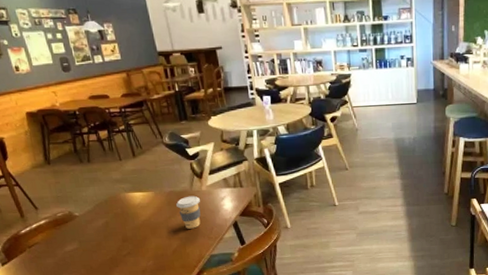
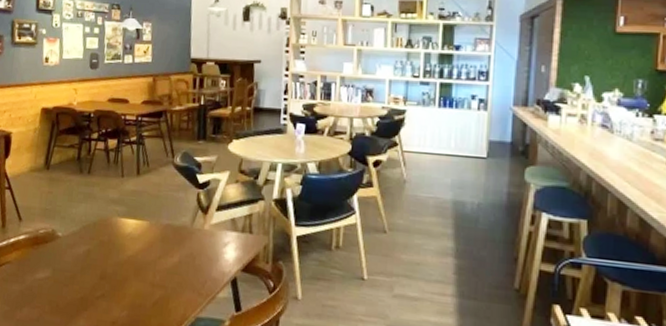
coffee cup: present [176,195,201,229] -> none [170,233,199,278]

